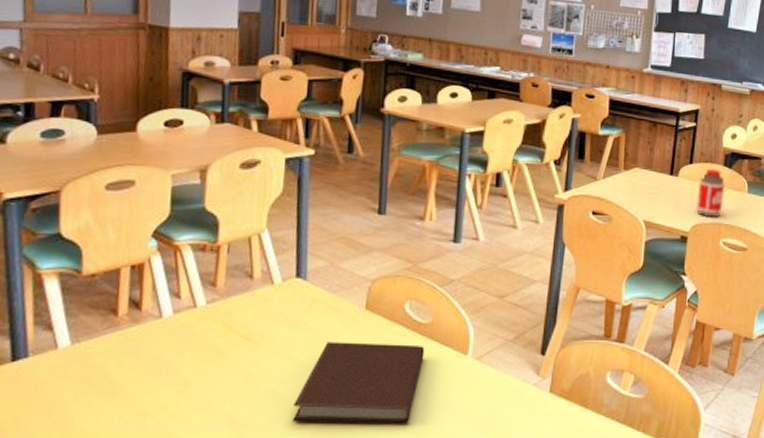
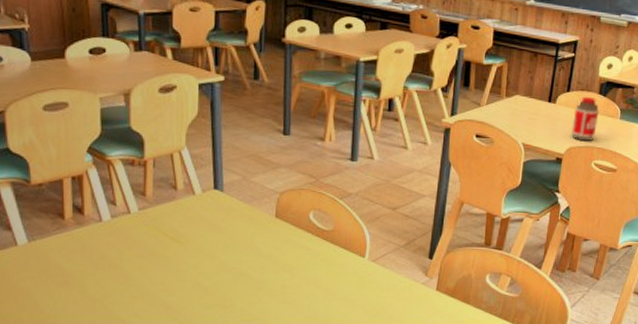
notebook: present [292,342,425,425] -> none [218,244,328,313]

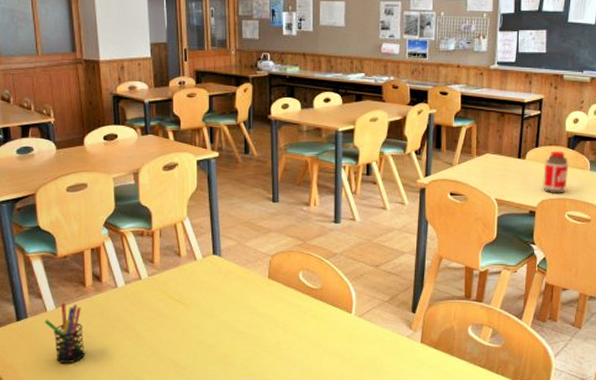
pen holder: none [14,235,63,303] -> present [44,302,85,363]

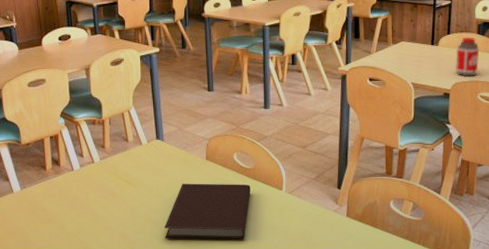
pen holder: present [44,302,85,363] -> none [11,184,47,238]
notebook: none [220,304,317,368] -> present [165,183,251,240]

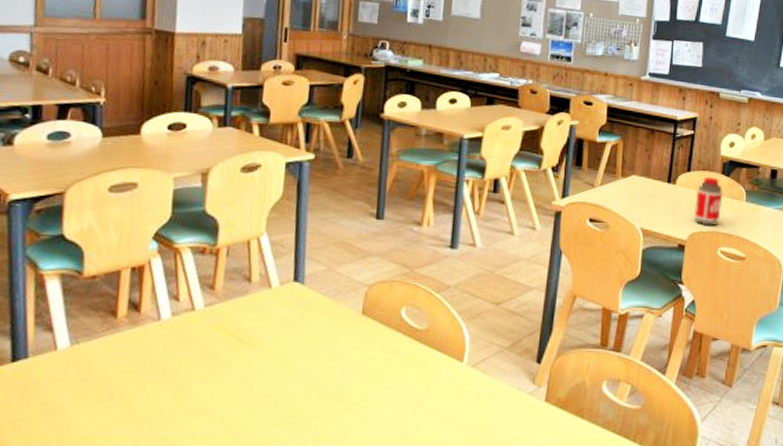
notebook: present [165,183,251,240] -> none [287,347,420,432]

